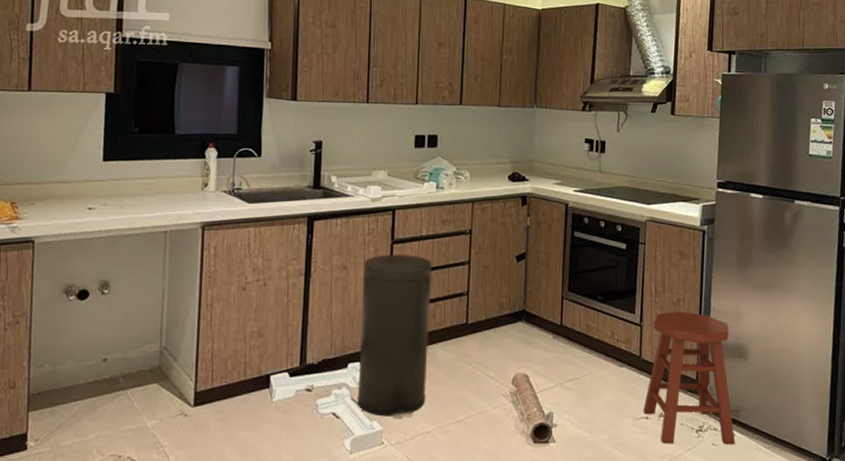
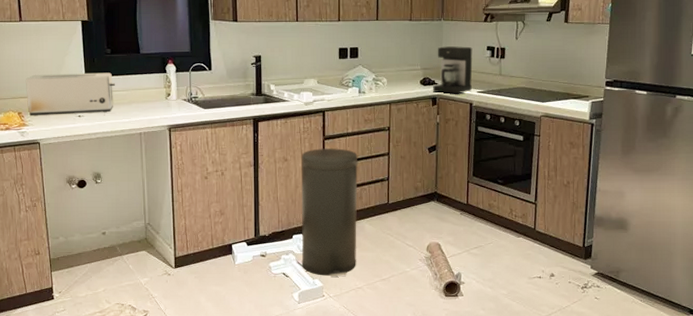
toaster: none [24,155,140,208] -> present [25,72,115,117]
coffee maker: none [523,137,569,193] -> present [433,46,473,94]
stool: present [643,311,736,445] -> none [537,192,616,299]

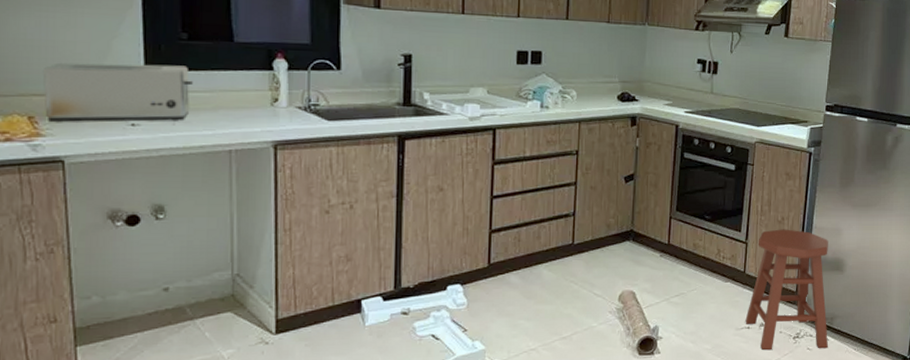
pedal bin: present [301,148,358,277] -> none [457,176,536,337]
coffee maker: present [433,46,473,94] -> none [633,56,681,114]
stool: none [537,192,616,299] -> present [745,229,829,350]

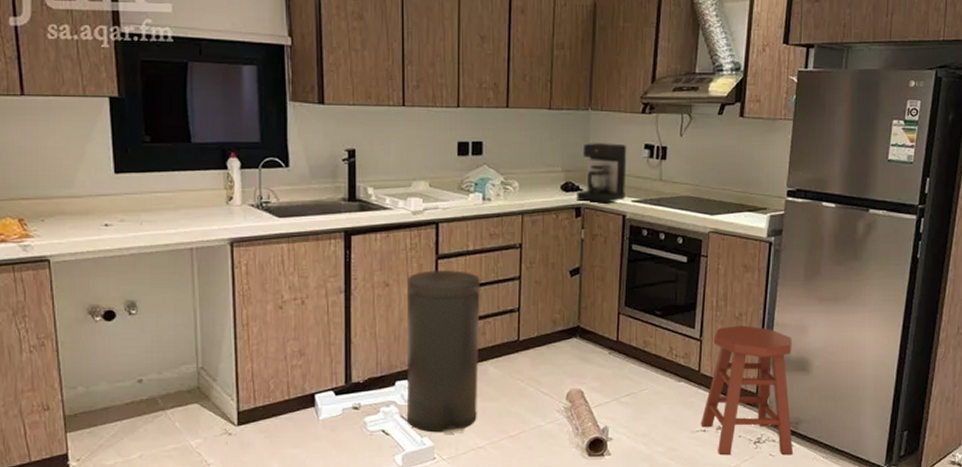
toaster: present [42,62,193,123] -> none [28,167,156,225]
pedal bin: none [457,176,536,337] -> present [406,270,480,434]
coffee maker: none [633,56,681,114] -> present [577,143,627,204]

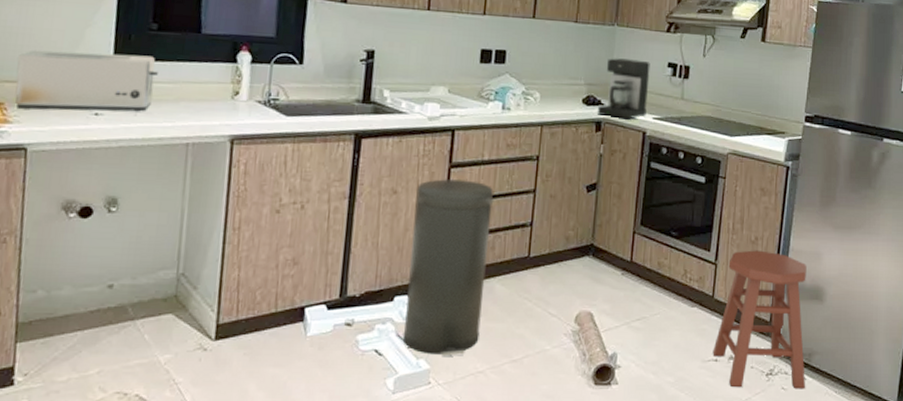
toaster: none [28,167,156,225] -> present [15,50,158,112]

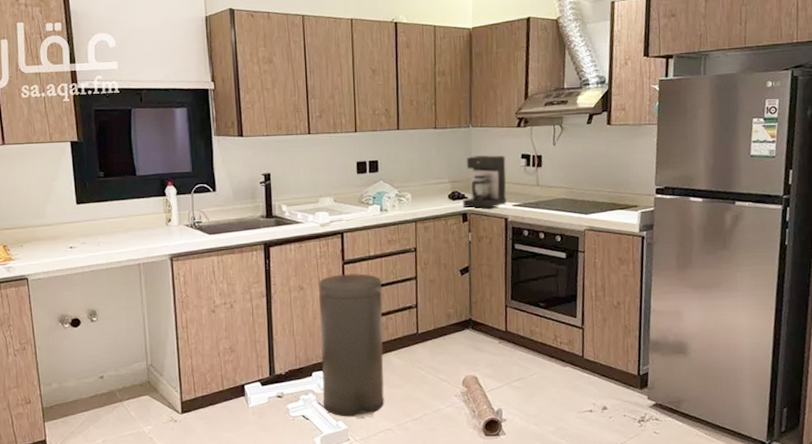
toaster: present [15,50,158,112] -> none [10,198,110,250]
stool: present [712,250,807,389] -> none [587,313,677,434]

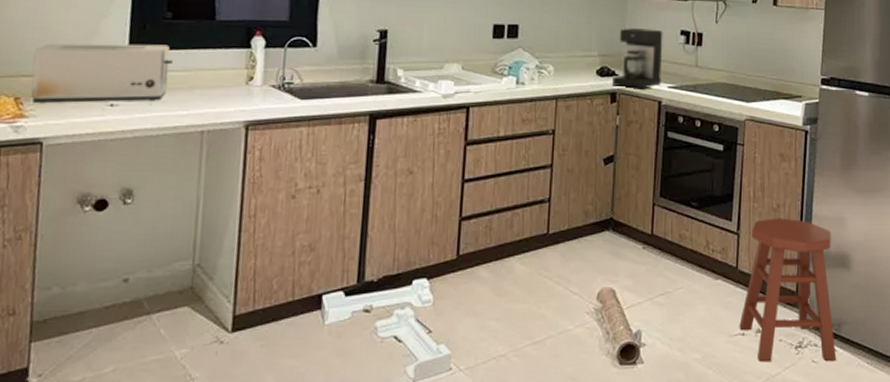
toaster: none [10,198,110,250] -> present [31,43,173,104]
pedal bin: present [319,274,384,418] -> none [422,157,510,340]
stool: none [587,313,677,434] -> present [739,218,837,362]

